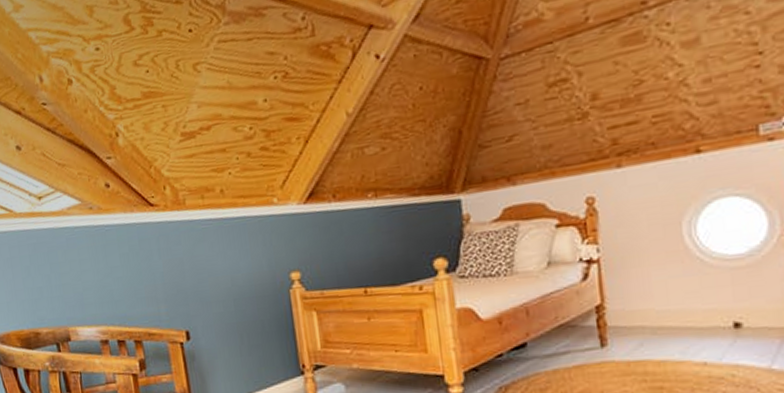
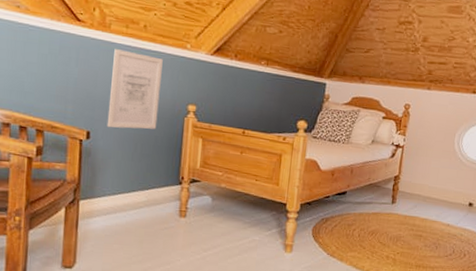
wall art: none [195,224,260,322] -> present [107,49,163,130]

